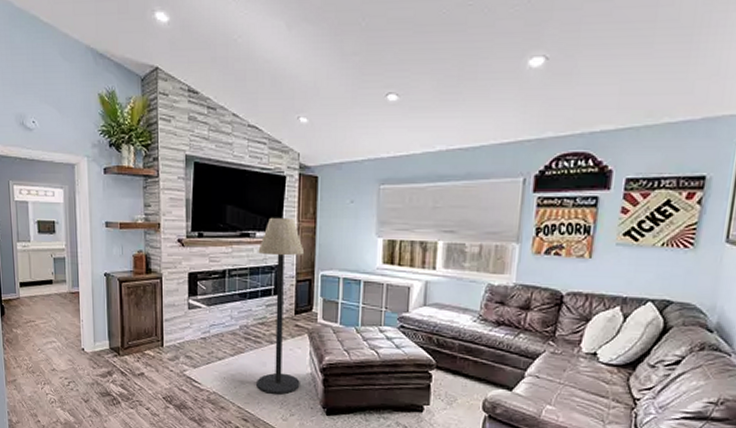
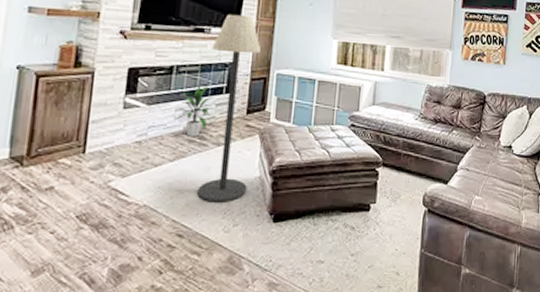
indoor plant: none [229,288,263,335] -> present [173,86,213,137]

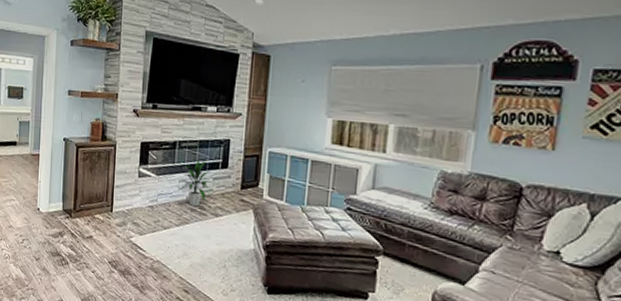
floor lamp: present [197,13,262,202] -> none [199,92,254,269]

